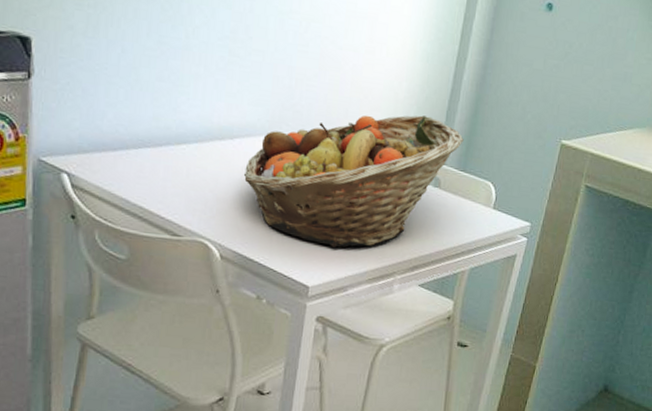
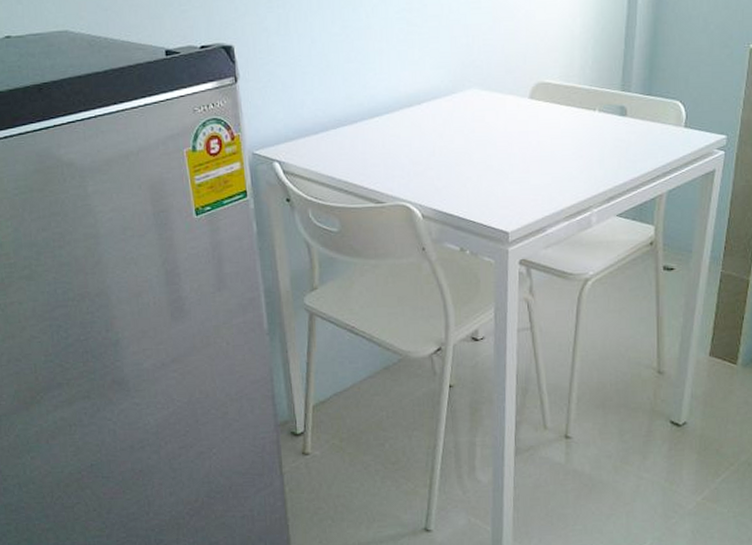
fruit basket: present [243,115,464,248] -> none [434,47,646,191]

